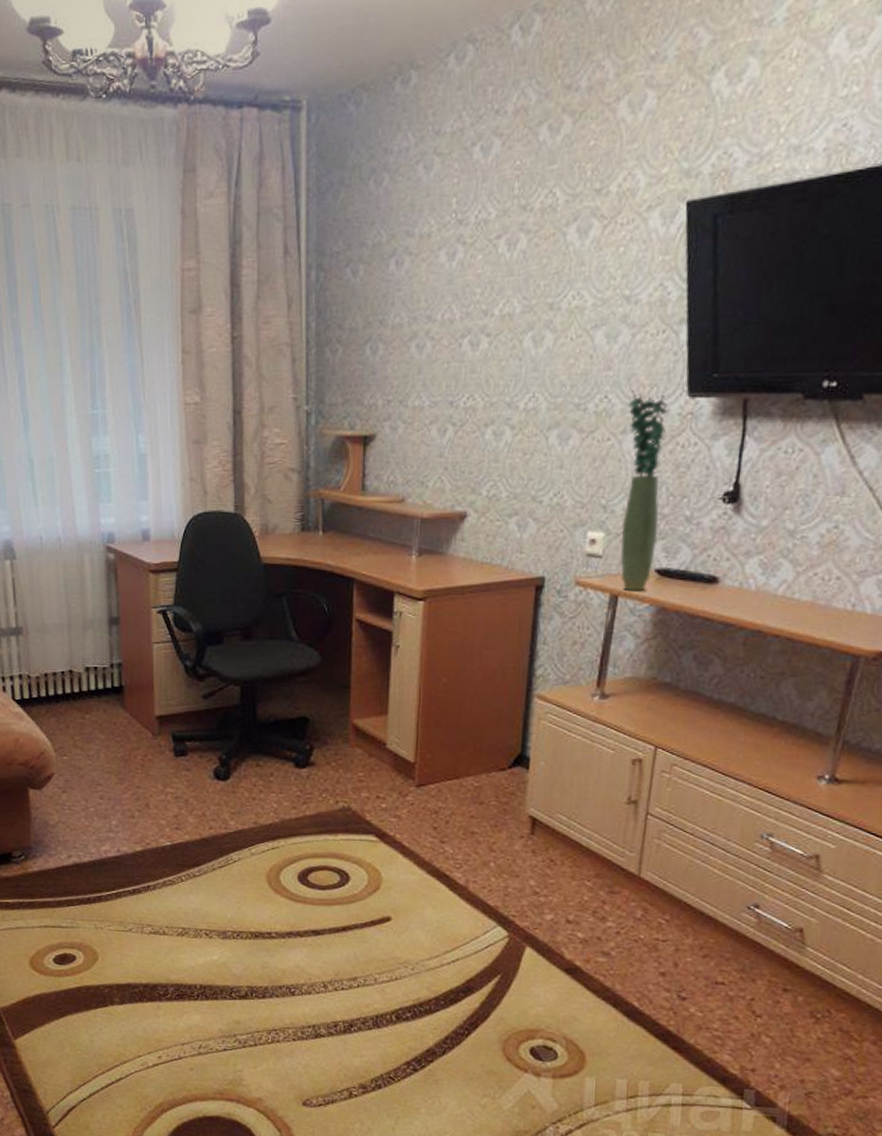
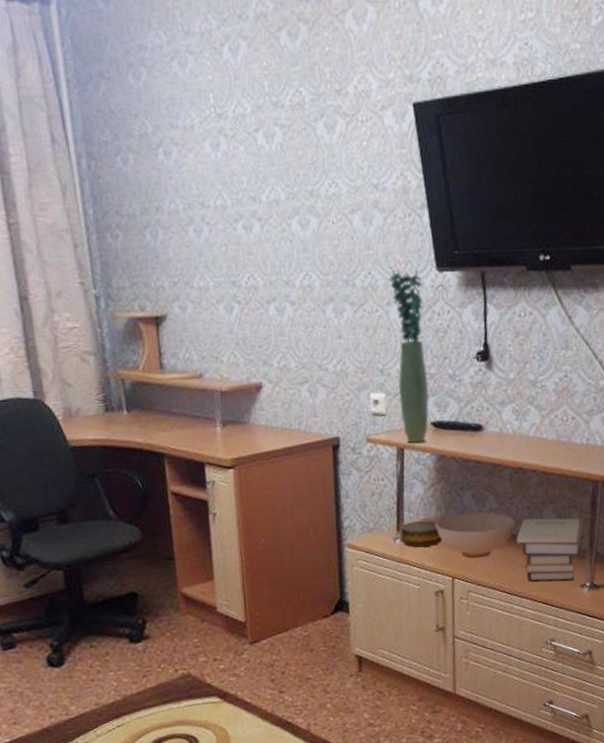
decorative box: none [599,679,650,708] -> present [399,520,443,548]
decorative bowl: none [642,676,746,728] -> present [434,512,517,558]
books: none [741,690,833,769] -> present [516,518,584,582]

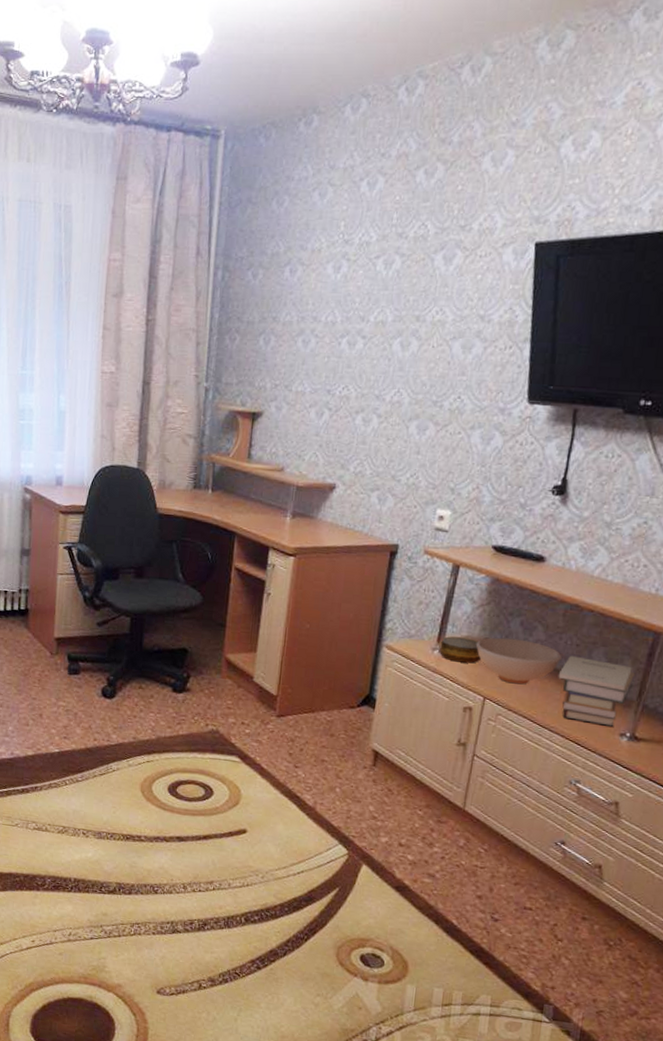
vase: present [388,267,429,443] -> none [463,394,510,564]

